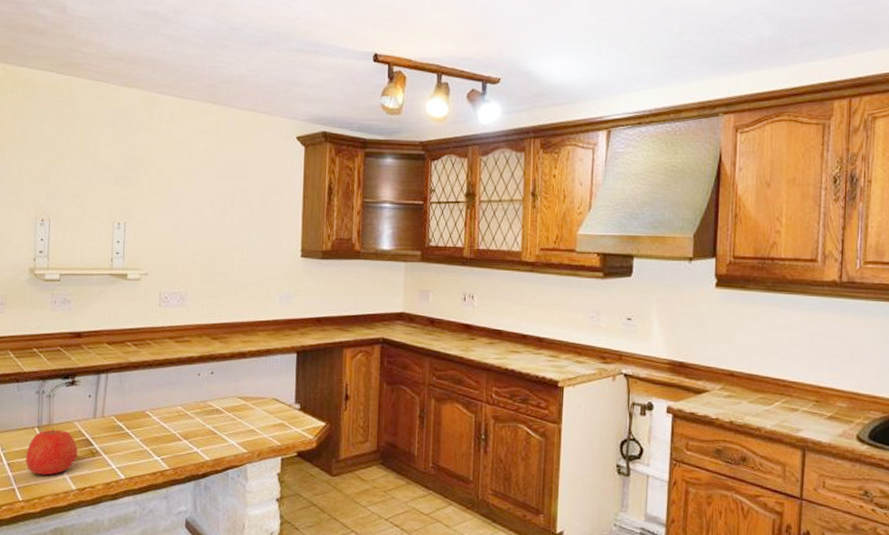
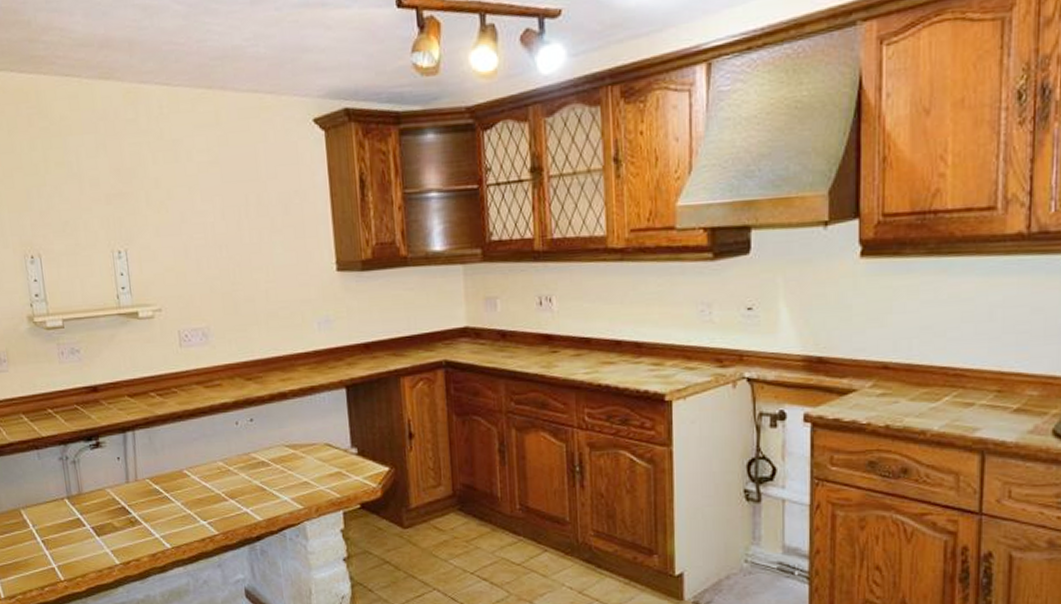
apple: present [26,428,78,476] -> none [59,498,116,551]

